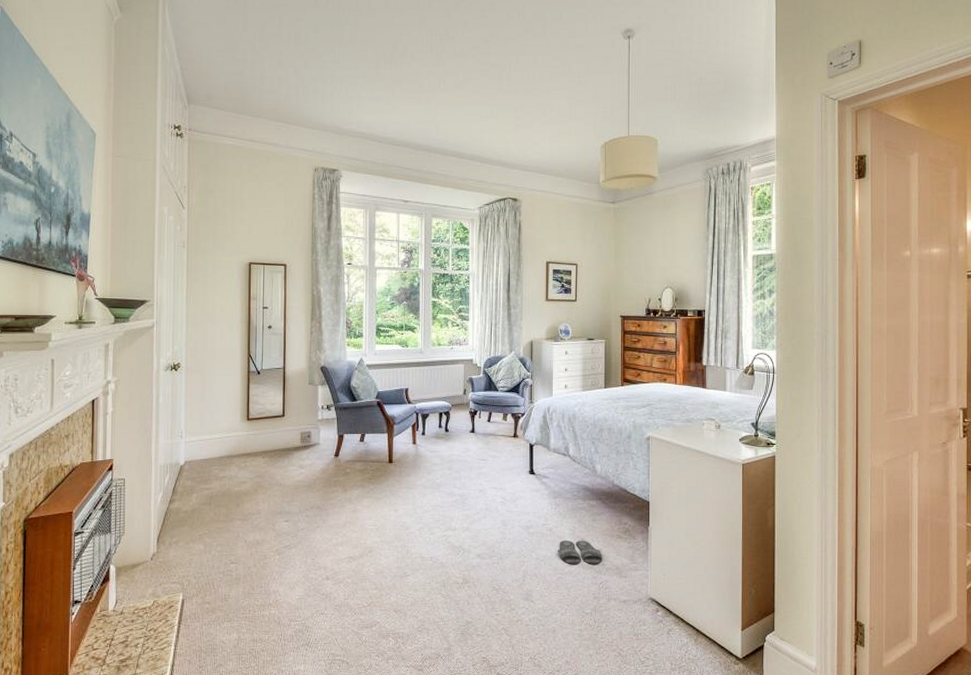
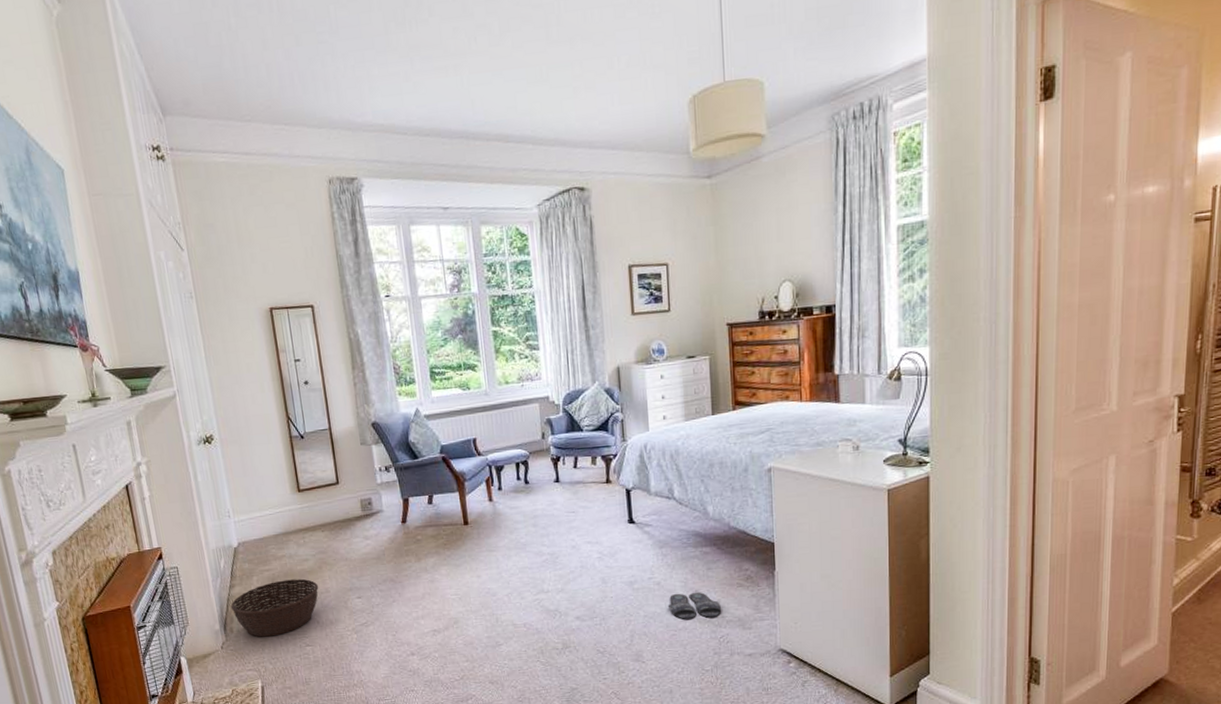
basket: none [167,499,252,552] -> present [230,578,319,637]

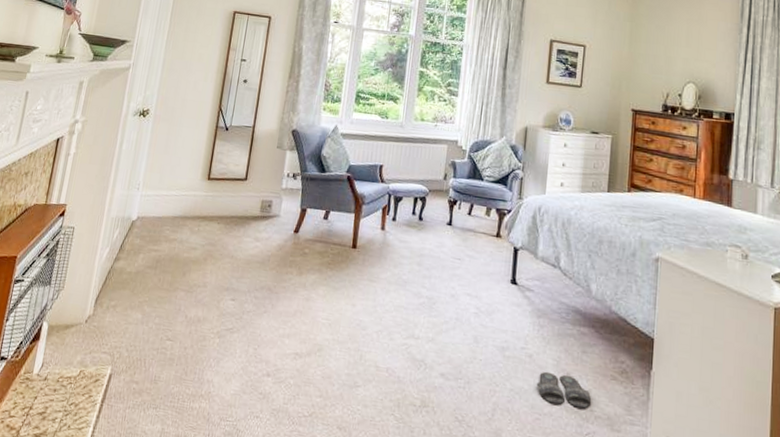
basket: present [230,578,319,637] -> none [109,263,198,322]

